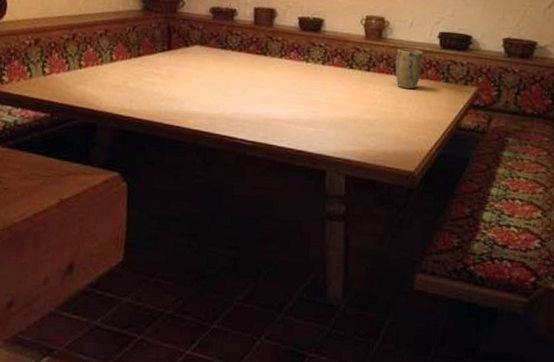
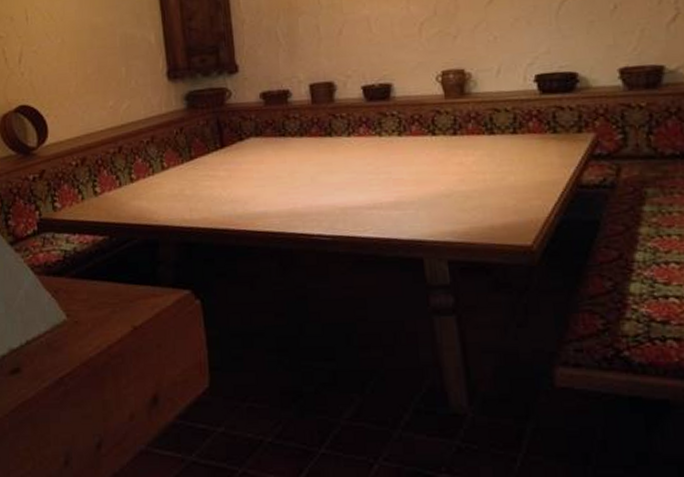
plant pot: present [395,48,423,90] -> none [485,100,521,149]

